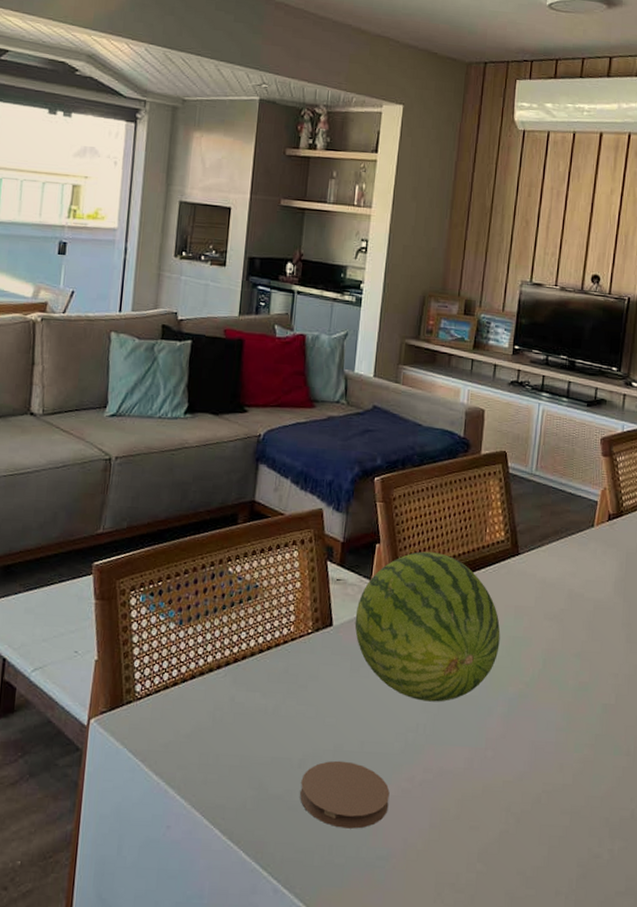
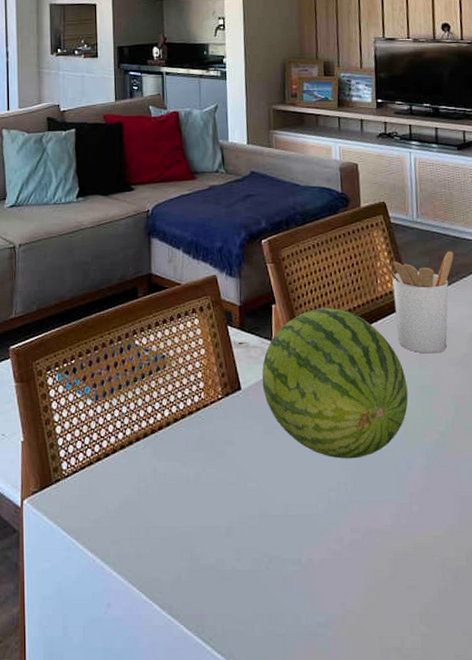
coaster: present [300,760,390,829] -> none [231,526,322,596]
utensil holder: none [493,506,567,607] -> present [380,251,454,354]

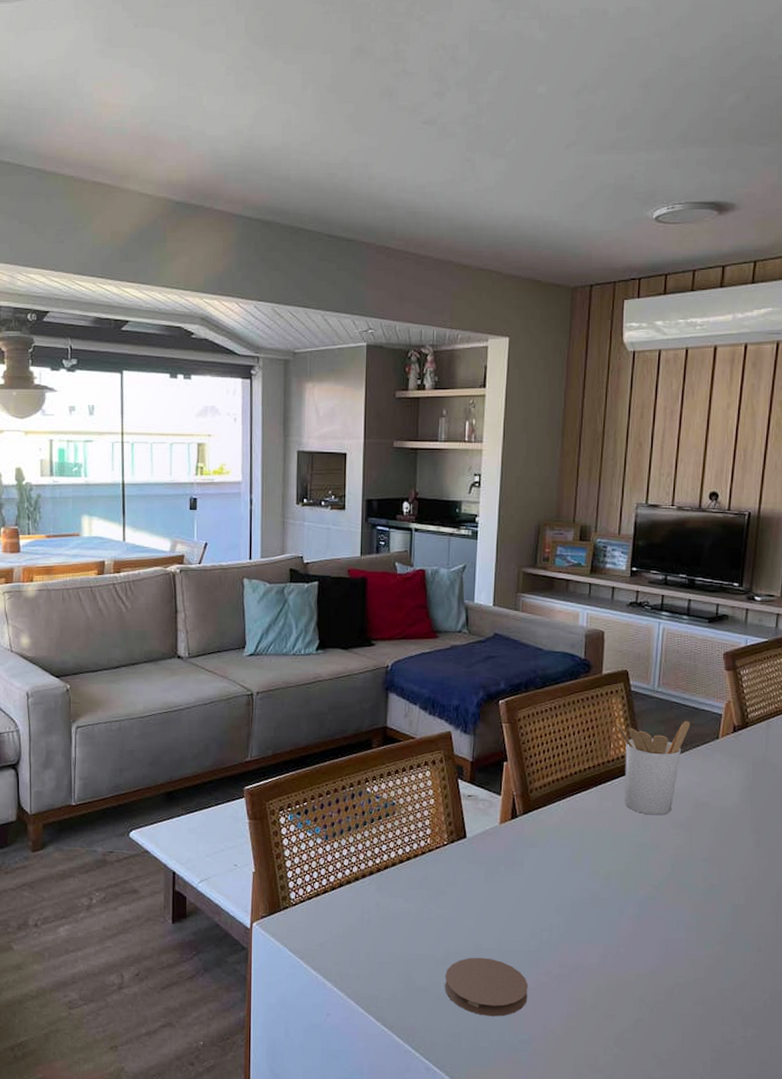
coaster: none [231,526,322,596] -> present [445,957,528,1017]
fruit: present [261,308,409,459] -> none [487,768,628,905]

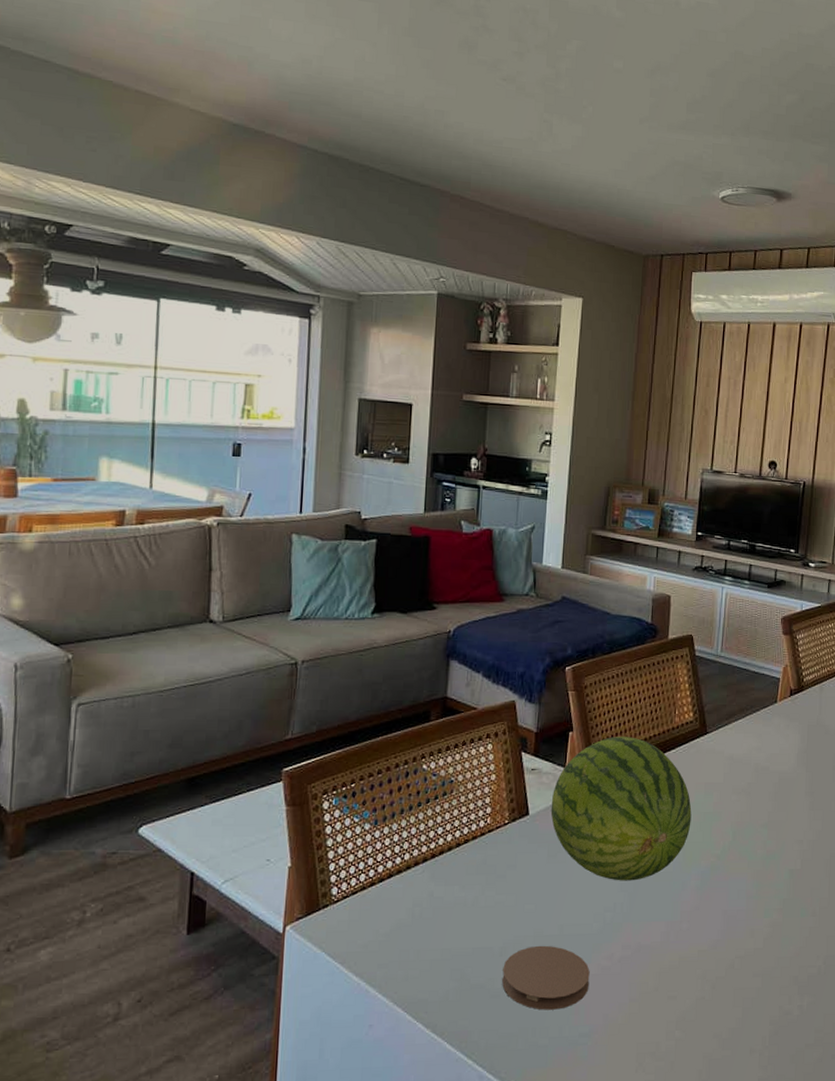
fruit: none [487,768,628,905] -> present [550,737,692,881]
utensil holder: present [616,721,691,816] -> none [681,686,751,782]

